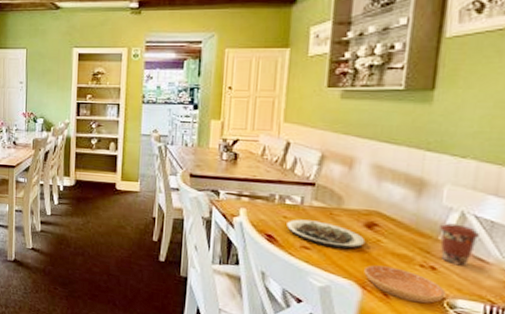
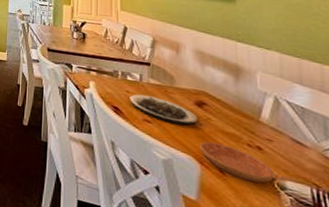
coffee cup: present [440,223,479,266] -> none [259,106,293,148]

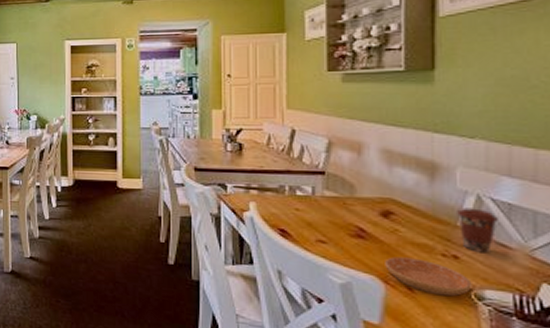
plate: present [130,94,198,126] -> none [300,211,383,242]
coffee cup: none [259,106,293,148] -> present [457,207,498,254]

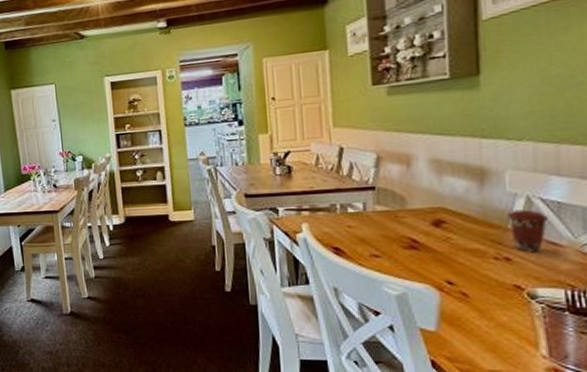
saucer: present [385,256,472,297] -> none [439,264,525,298]

